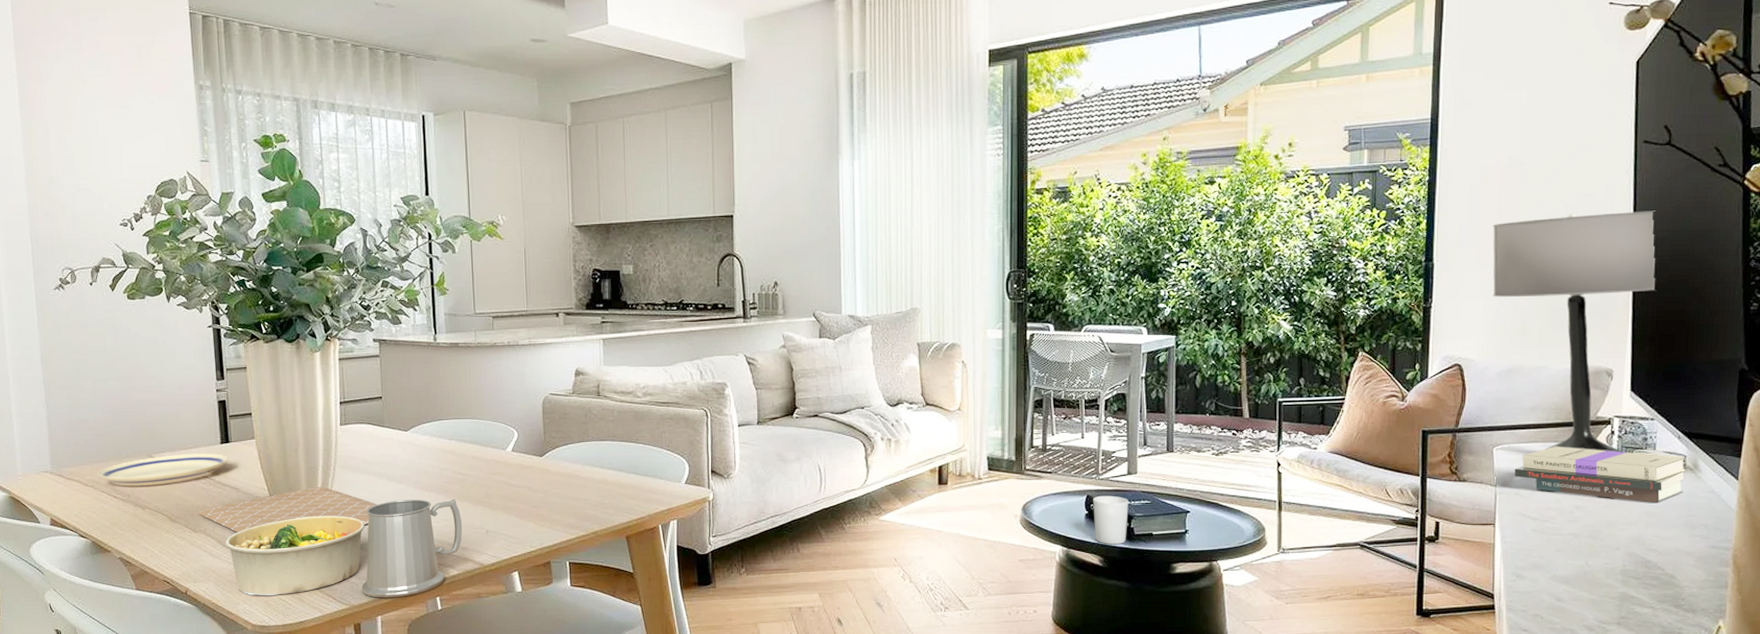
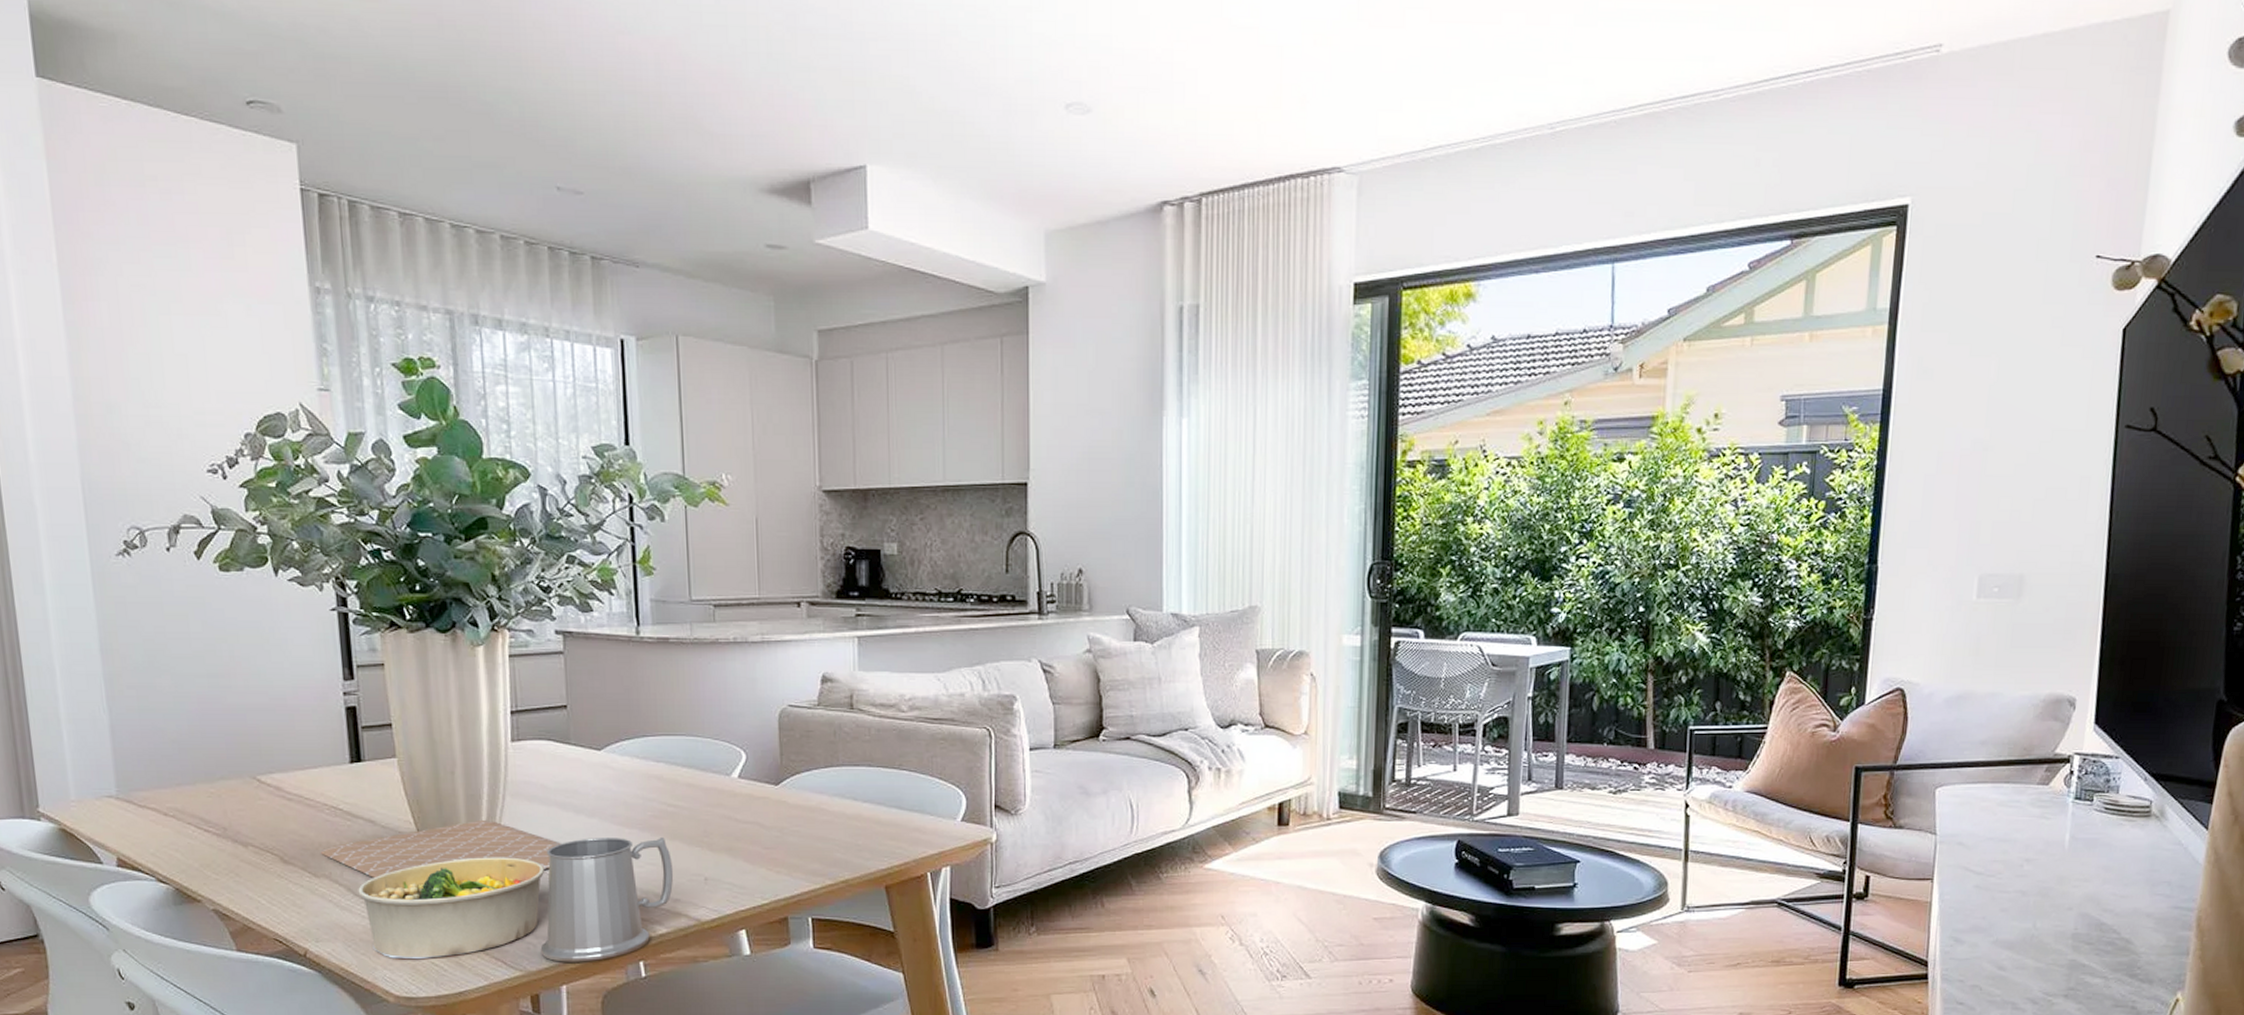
plate: present [98,453,228,487] -> none [181,775,361,817]
candle holder: present [1093,495,1129,544] -> none [1464,841,1508,900]
table lamp: present [1492,210,1655,453] -> none [1944,509,2135,796]
books: present [1514,446,1686,503] -> none [1958,788,2152,856]

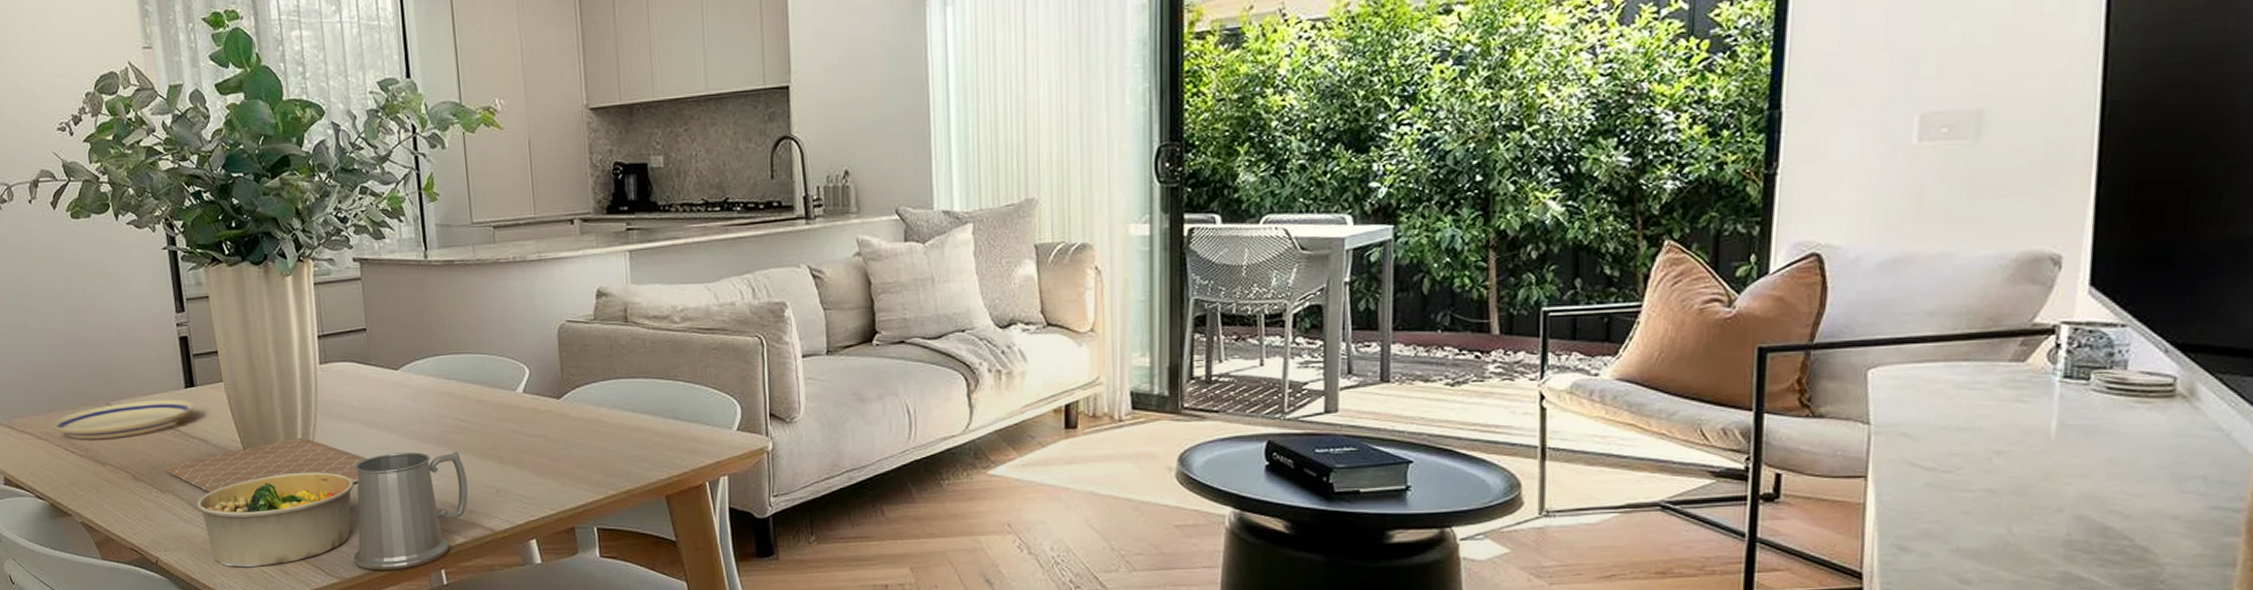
plate: none [181,775,361,817] -> present [51,399,195,440]

